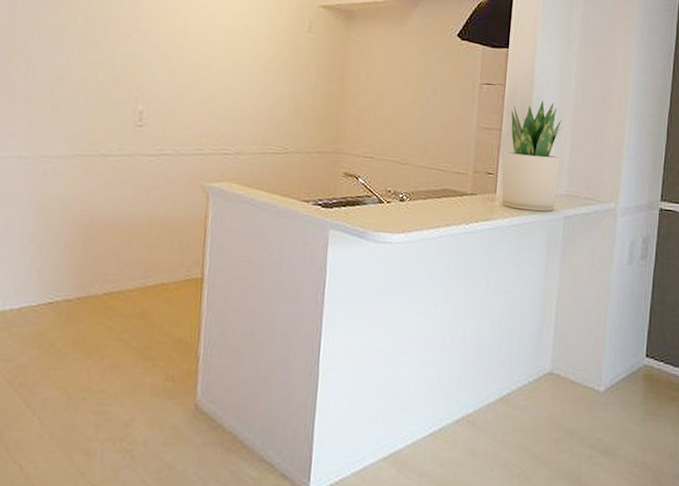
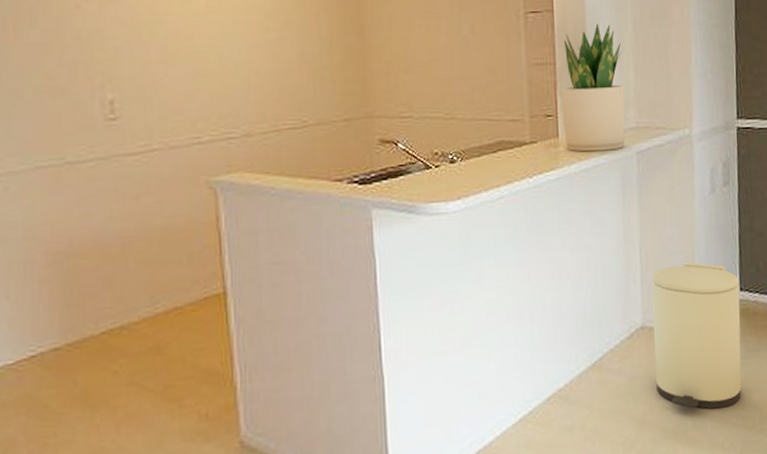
pedal bin: none [556,321,647,462] -> present [652,261,742,410]

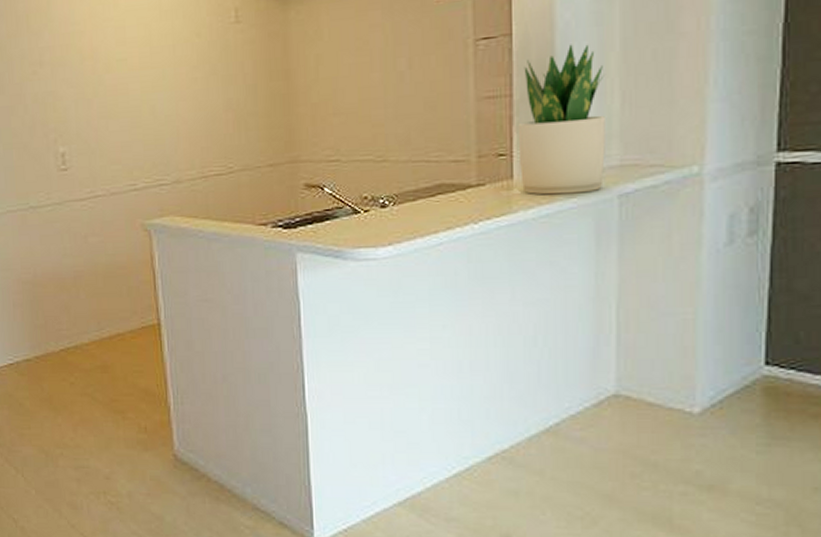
pedal bin: present [652,261,742,410] -> none [630,325,766,499]

